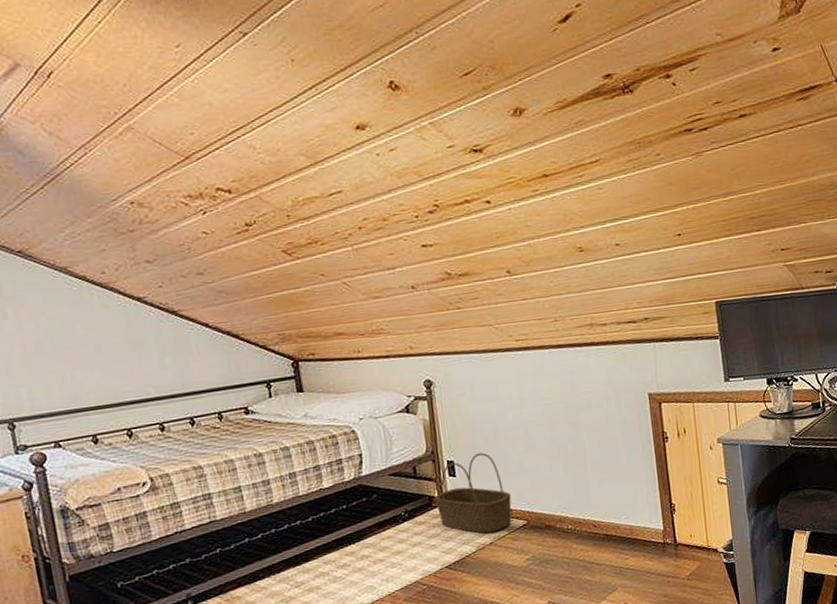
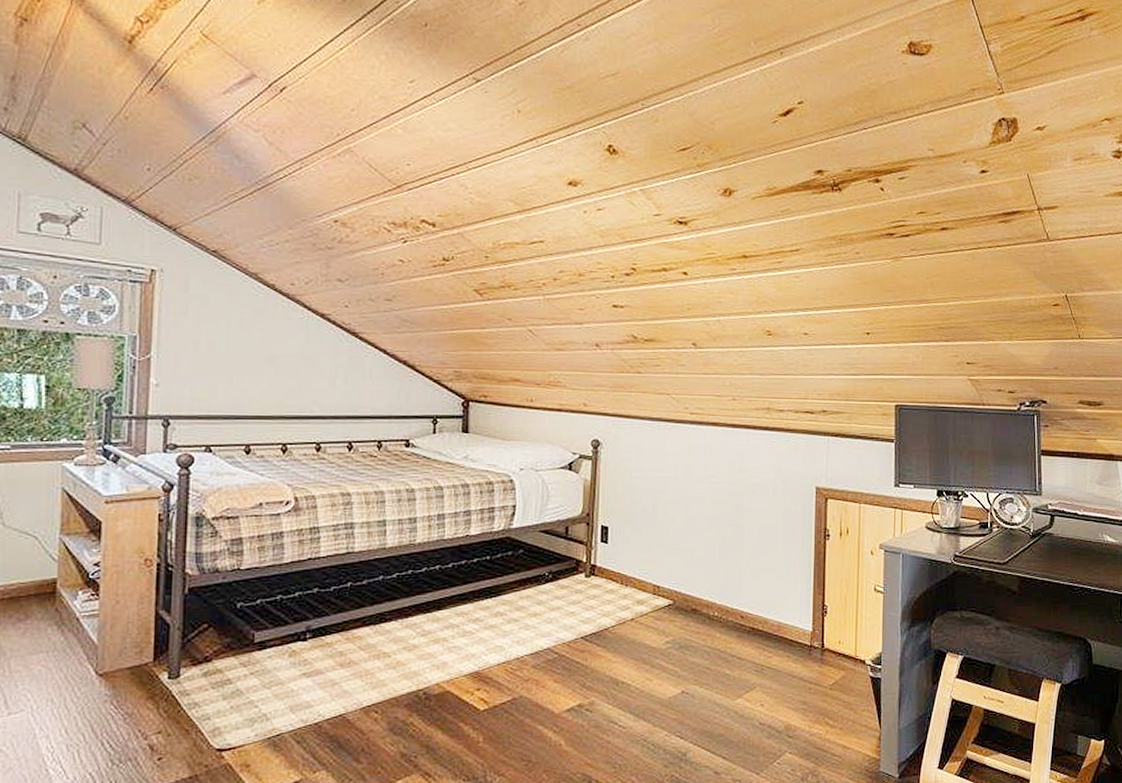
basket: present [435,452,512,533] -> none [582,522,660,608]

